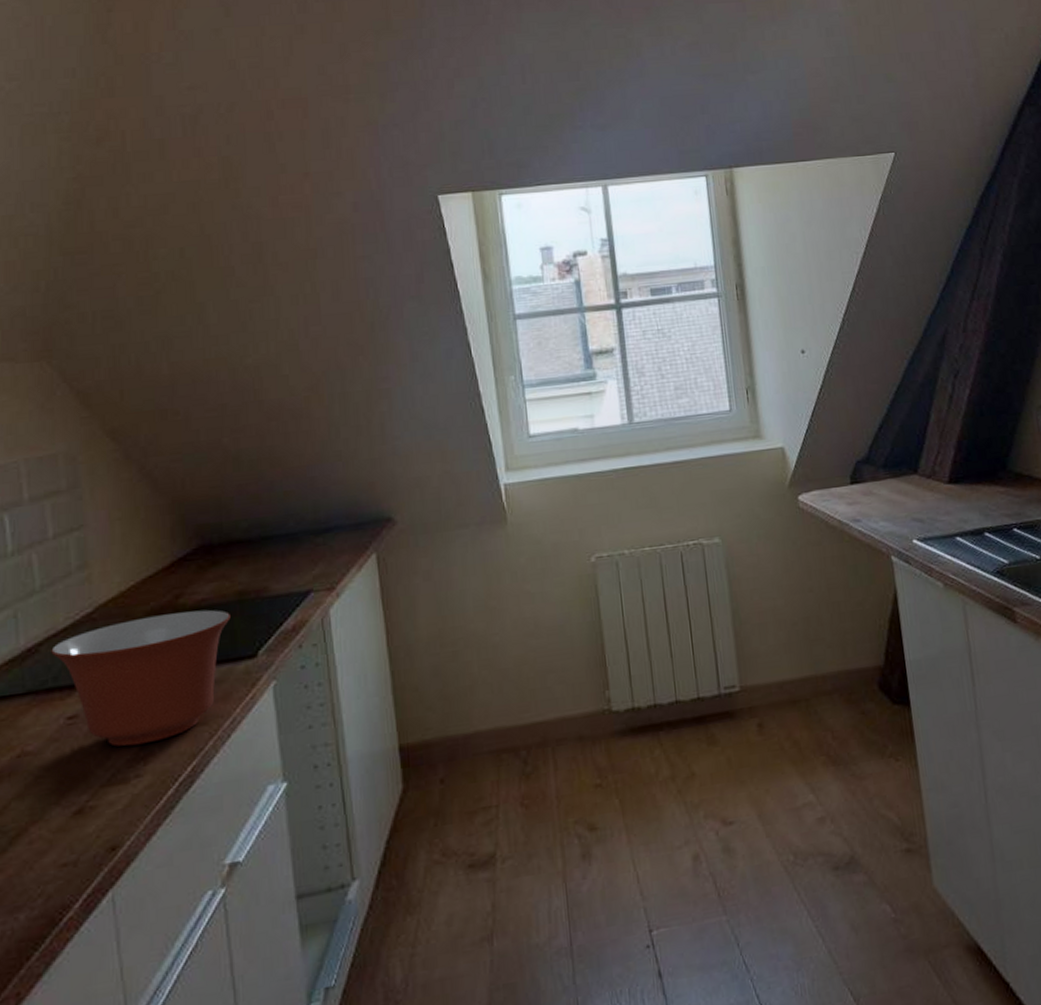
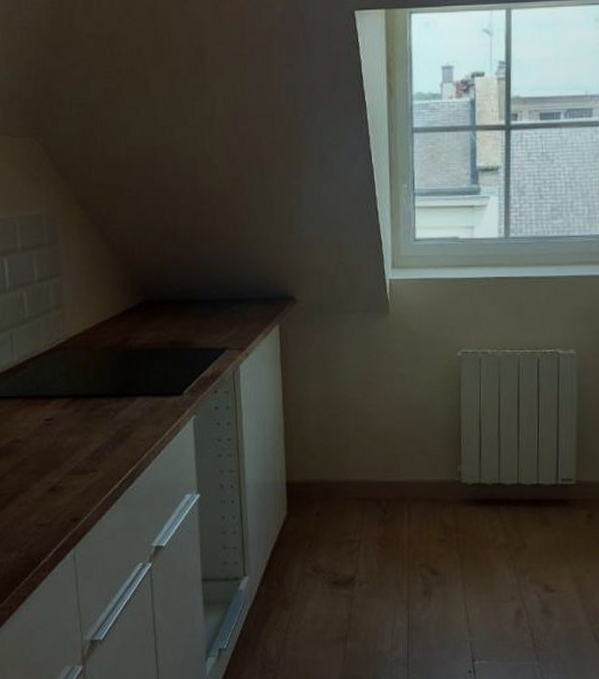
mixing bowl: present [51,609,231,747] -> none [35,352,164,448]

